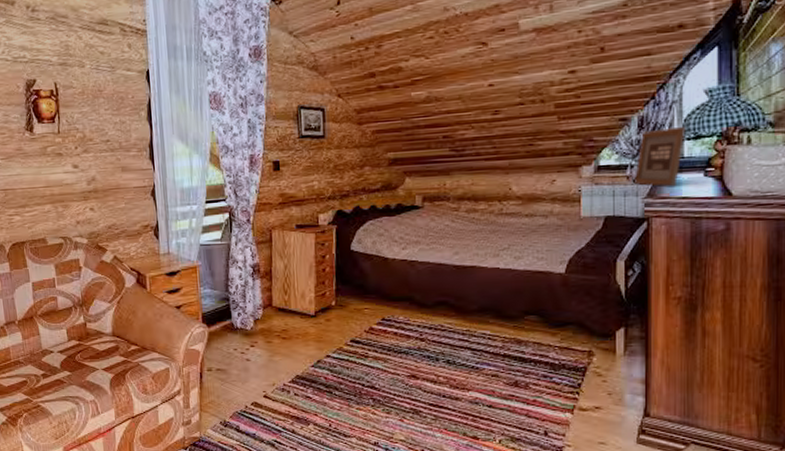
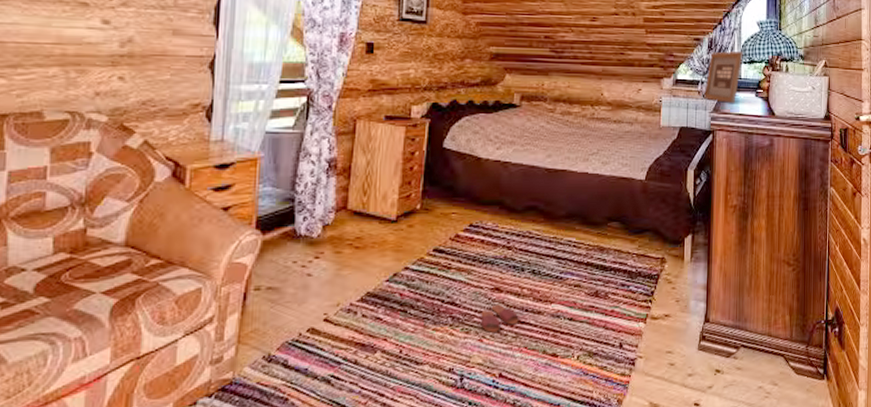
slippers: none [399,389,437,414] -> present [481,304,519,333]

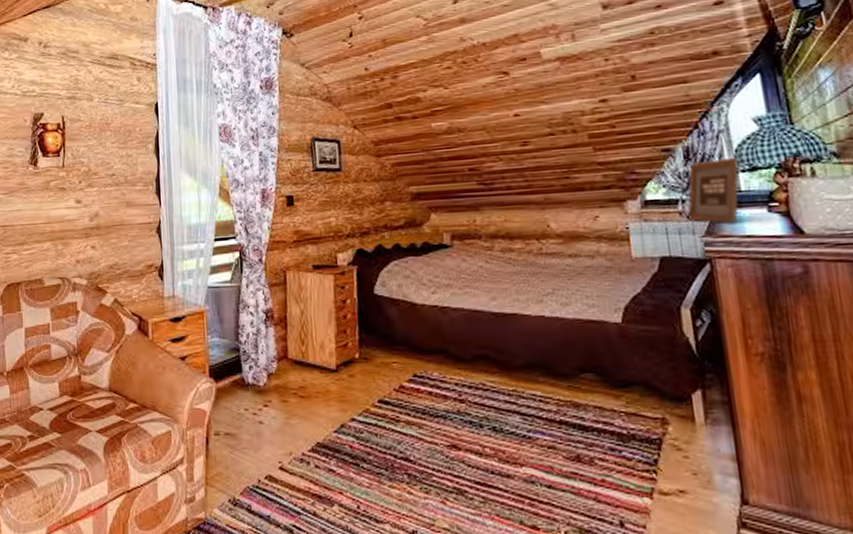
slippers: present [481,304,519,333] -> none [439,463,485,495]

